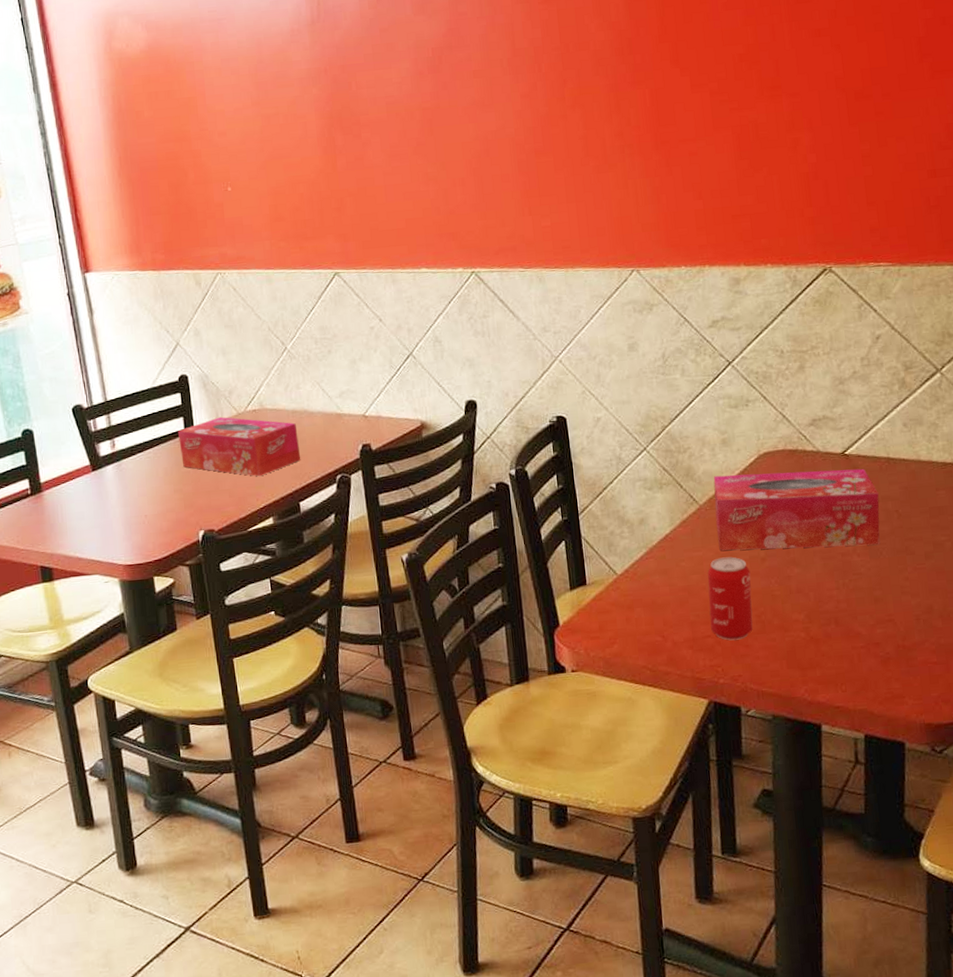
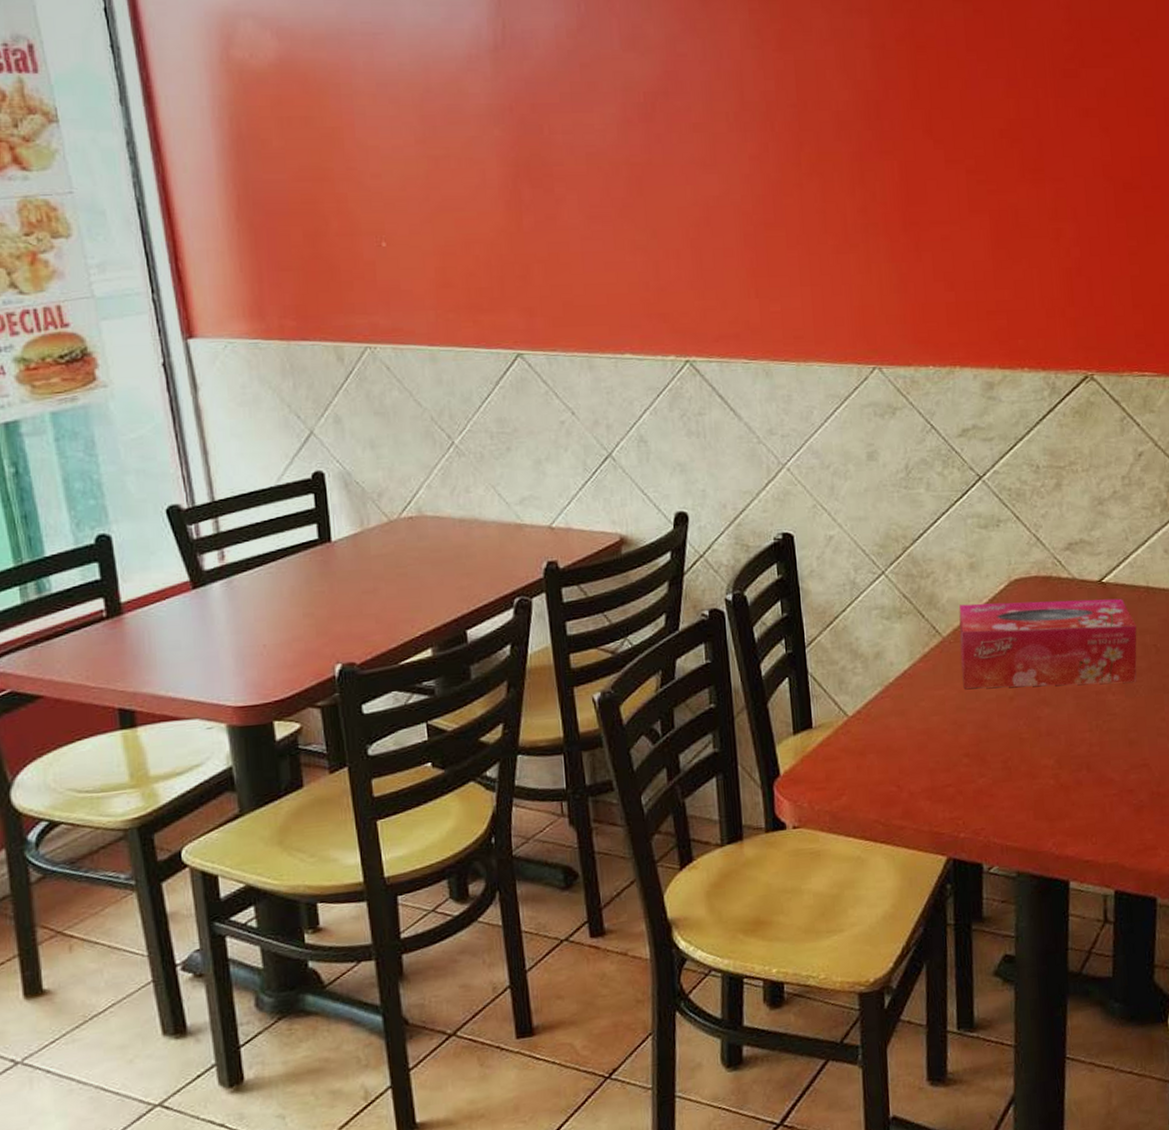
tissue box: present [178,416,301,477] -> none [310,524,470,599]
beverage can: present [707,557,753,641] -> none [949,695,998,790]

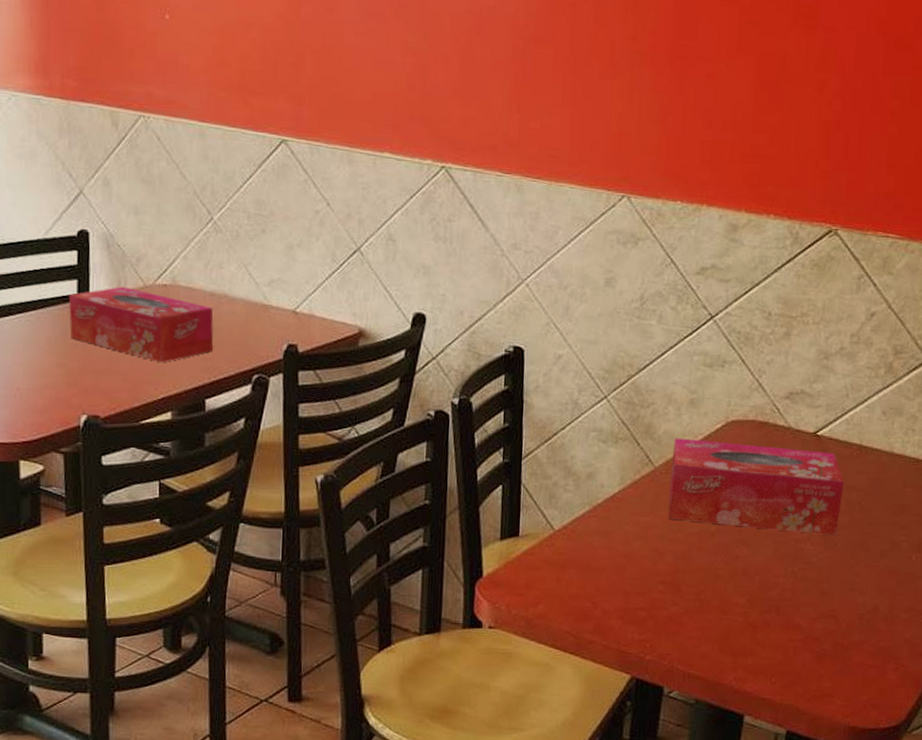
tissue box: none [310,524,470,599] -> present [69,286,214,363]

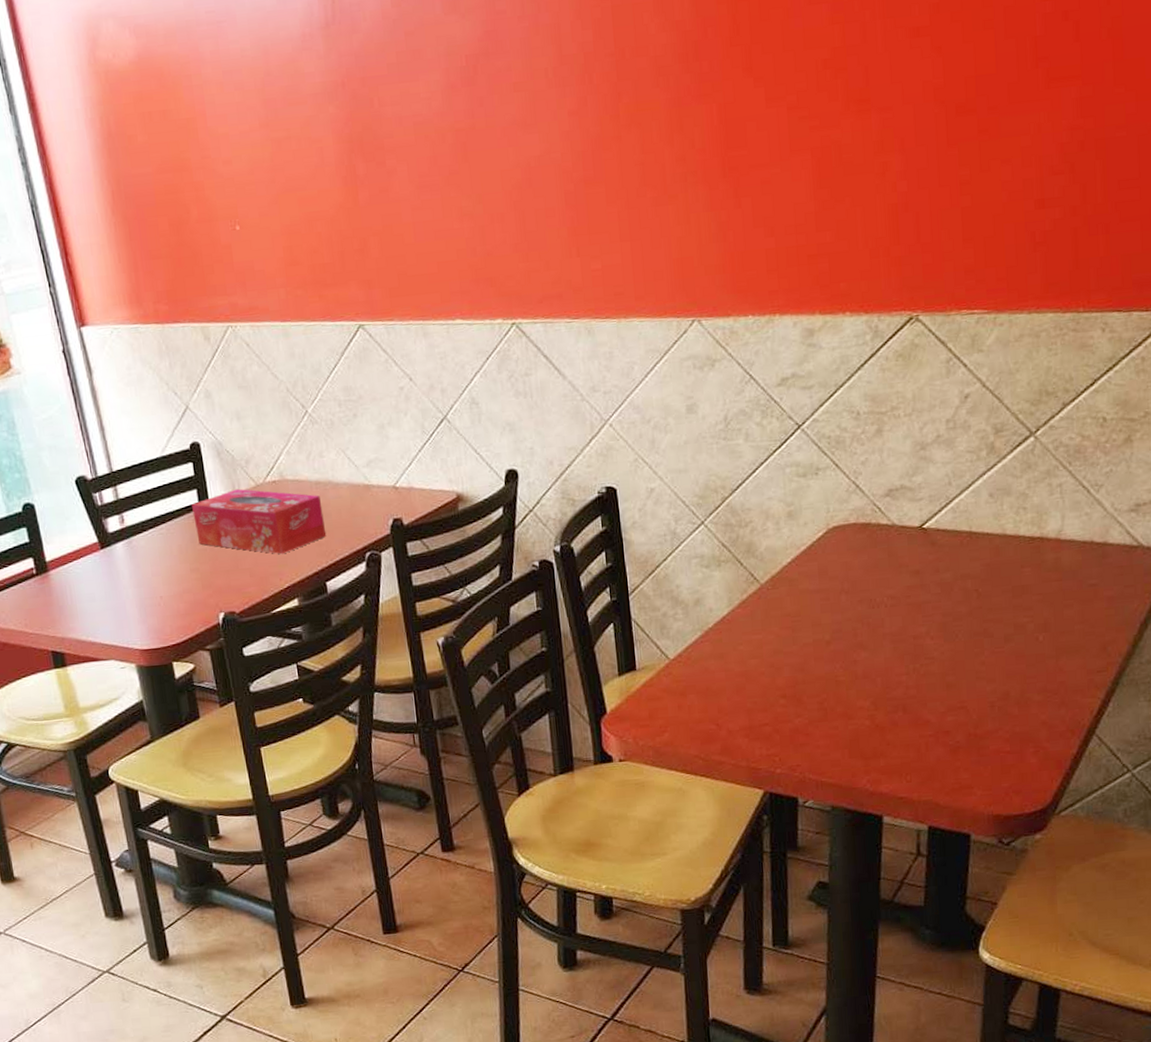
tissue box: present [668,438,844,536] -> none [776,544,958,634]

